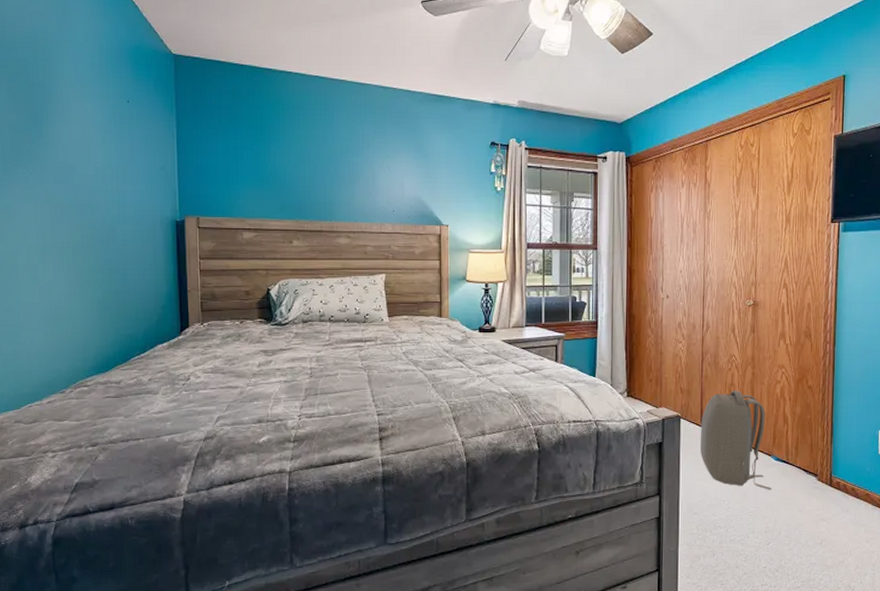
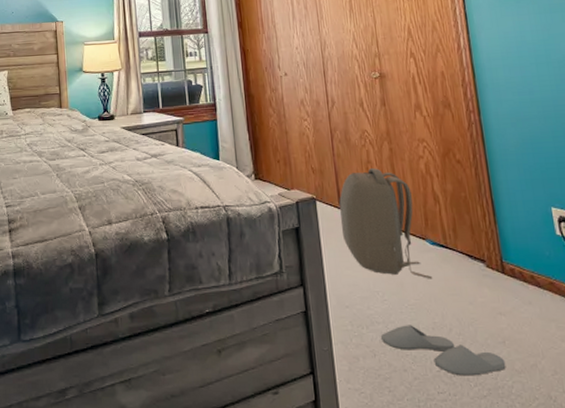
slippers: none [720,529,820,571] -> present [380,325,506,376]

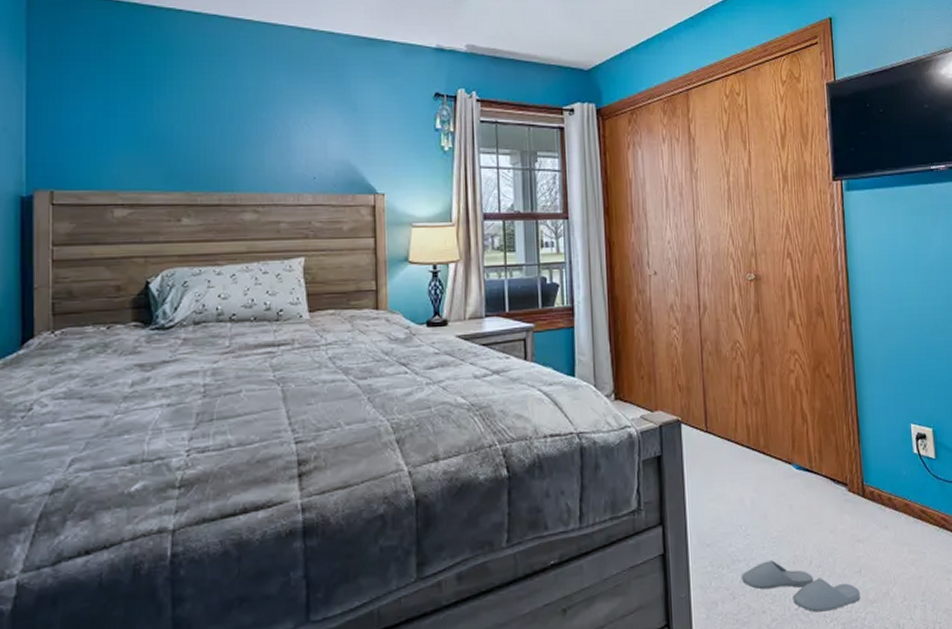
backpack: present [339,168,433,279] -> none [706,384,796,508]

